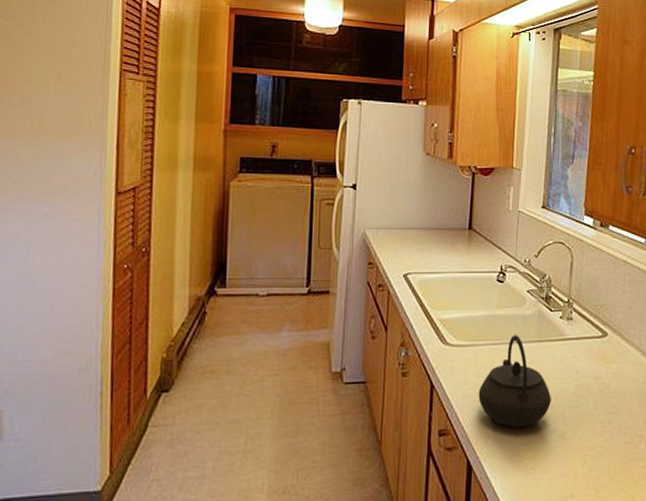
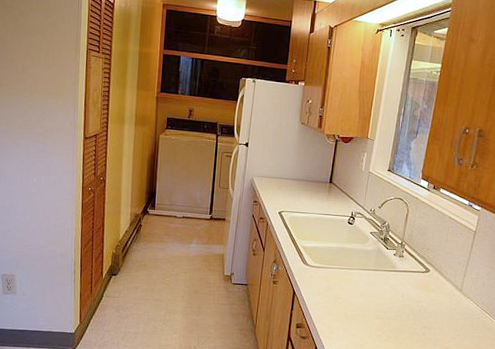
kettle: present [478,335,551,428] -> none [327,263,381,330]

